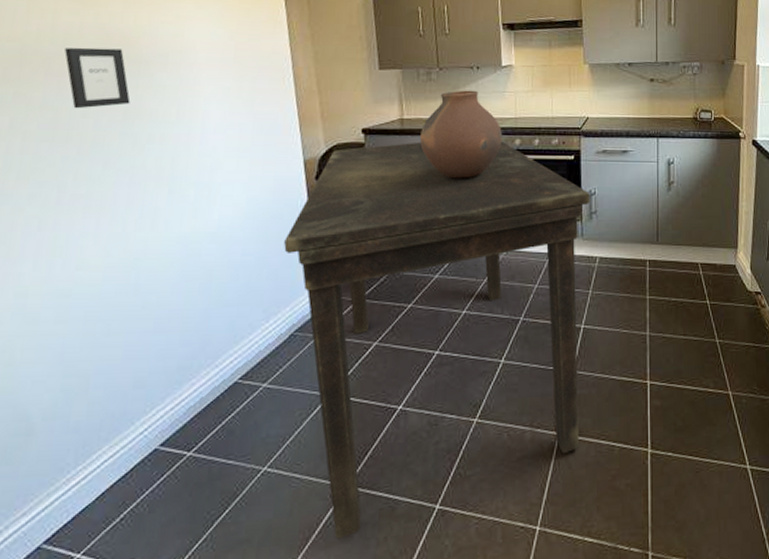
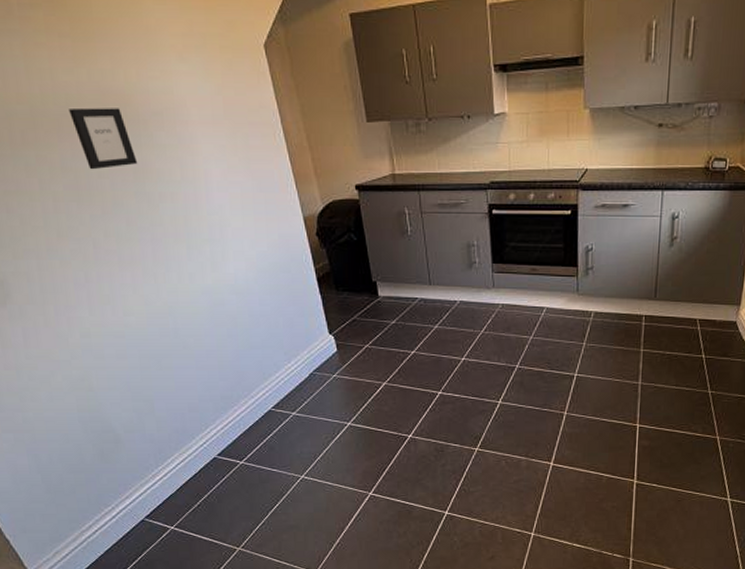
dining table: present [284,141,590,539] -> none [295,195,587,530]
vase: present [420,90,503,179] -> none [413,142,497,235]

